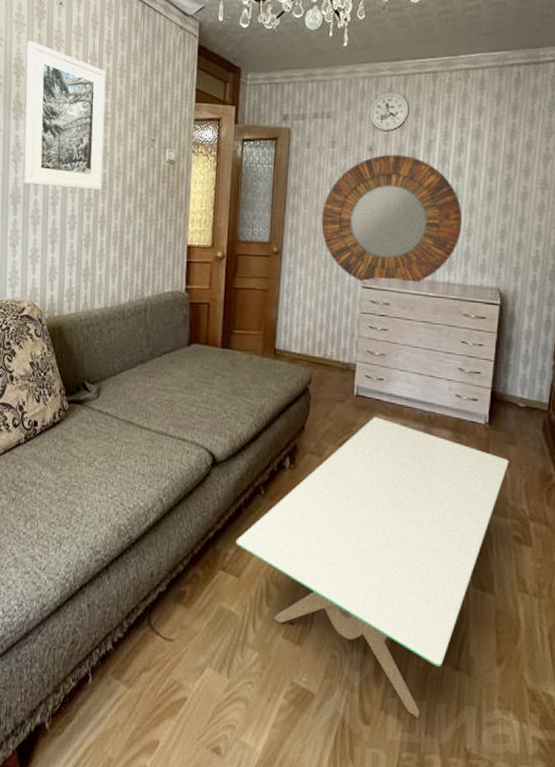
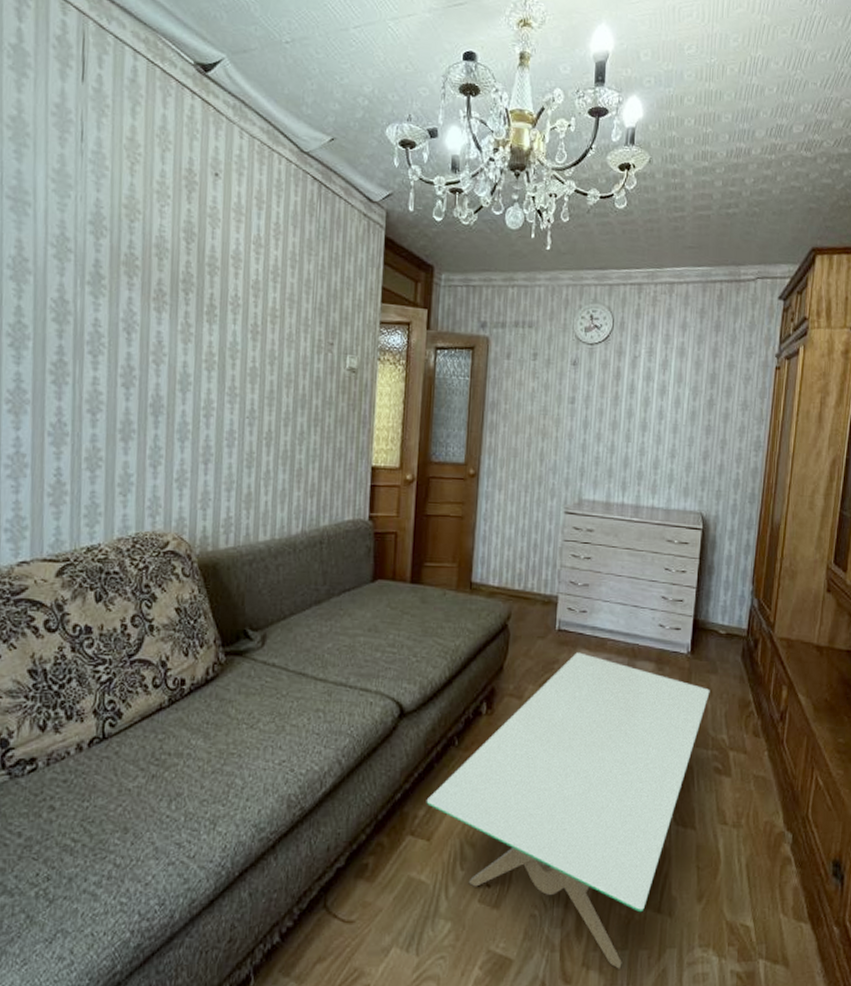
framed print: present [24,41,107,190] -> none [168,217,274,401]
home mirror: present [321,154,463,284] -> none [522,369,667,509]

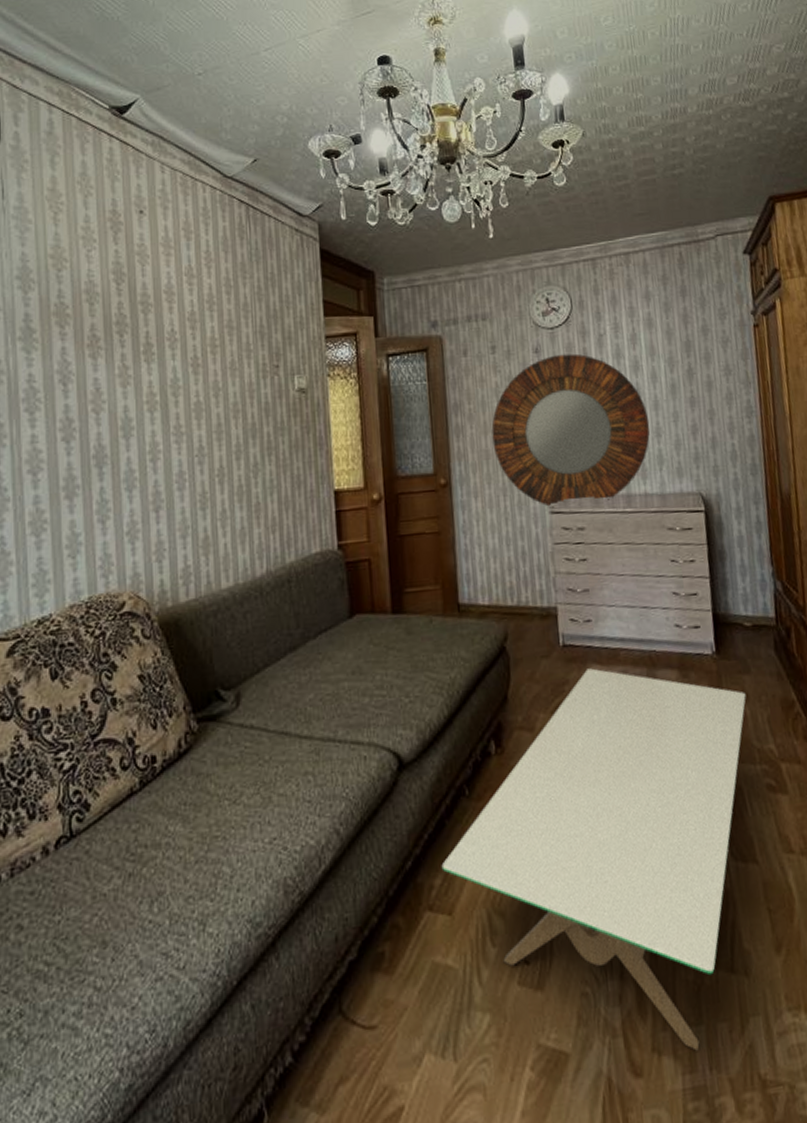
home mirror: none [522,369,667,509] -> present [491,353,650,508]

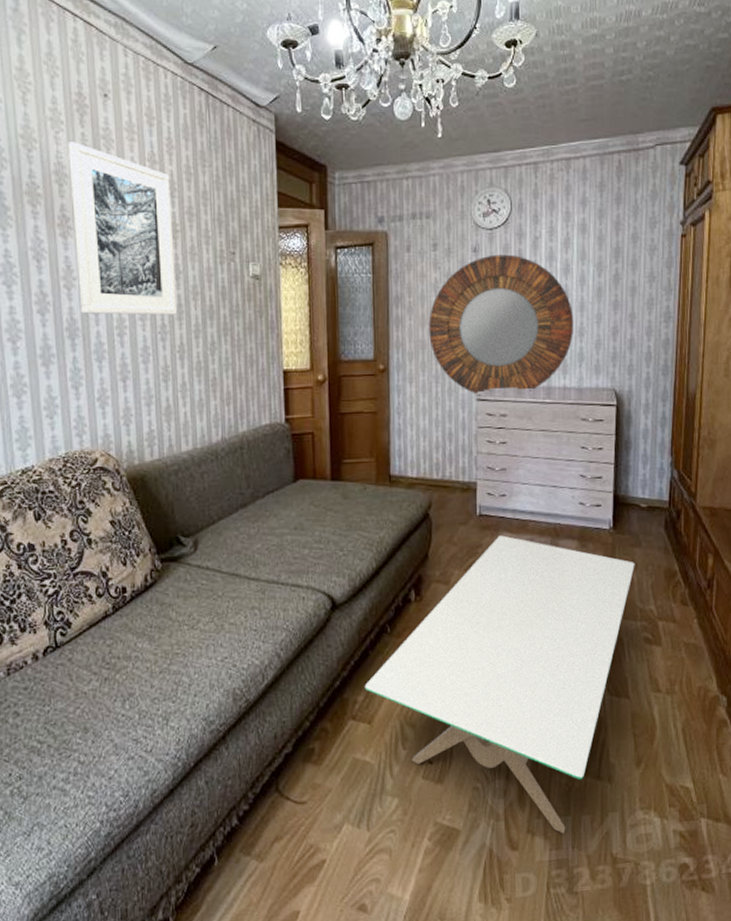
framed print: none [100,259,217,440] -> present [68,142,178,315]

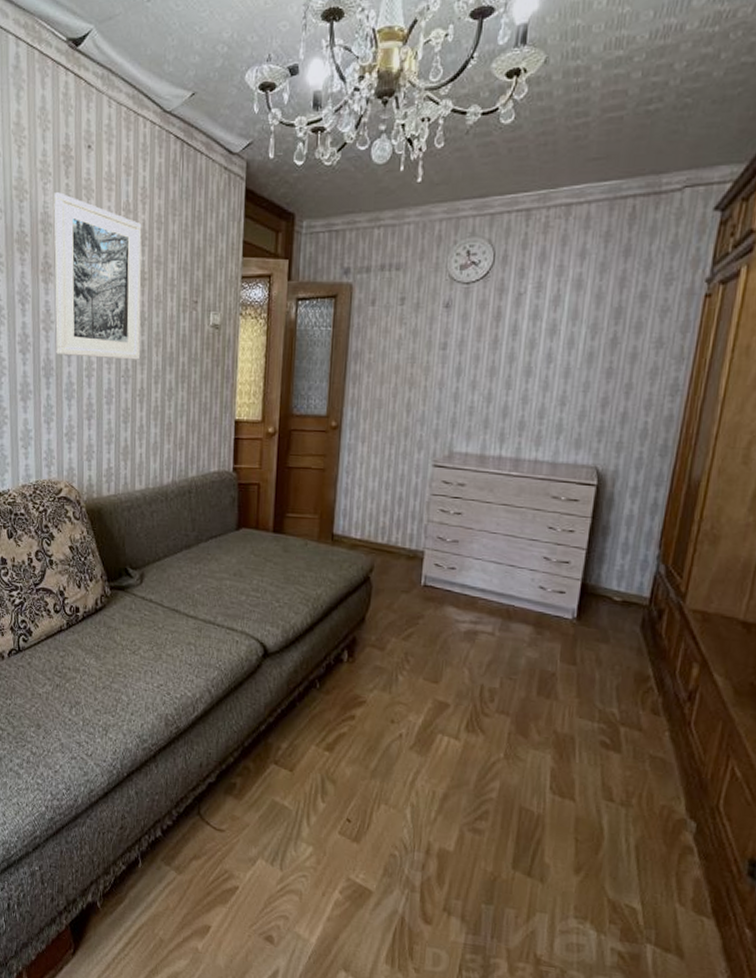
coffee table: present [364,535,635,834] -> none [289,609,599,922]
home mirror: present [428,254,574,396] -> none [387,311,556,462]

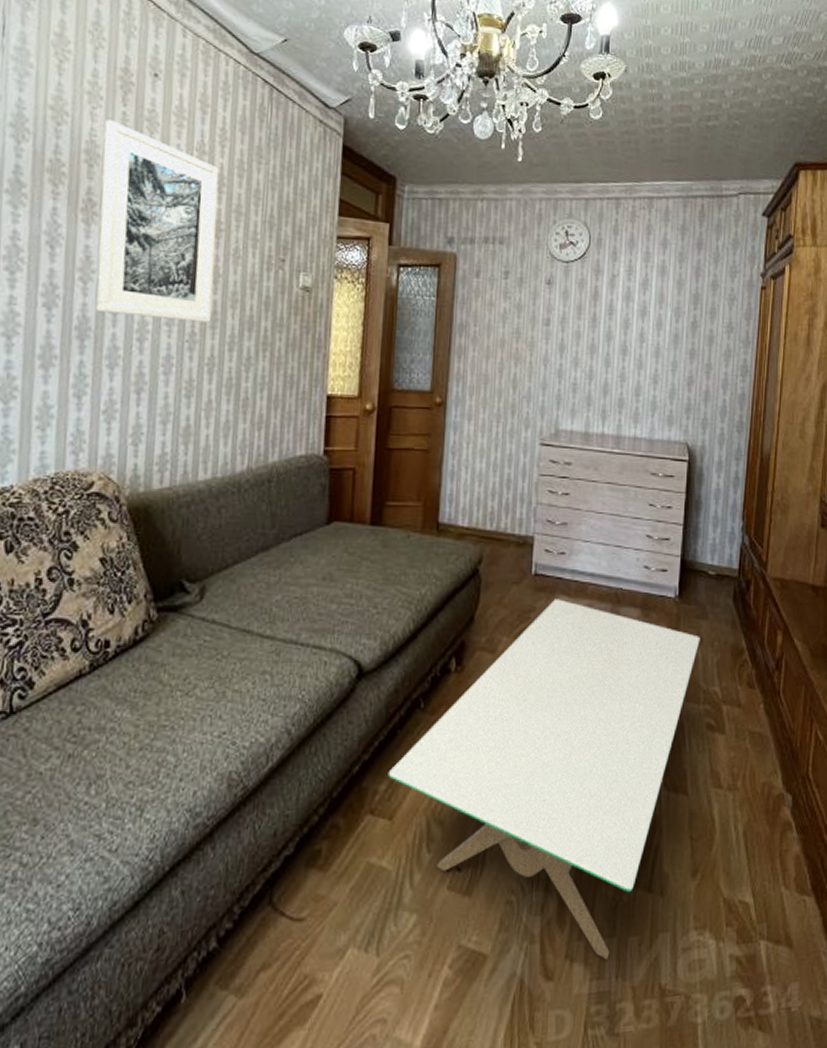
coffee table: none [289,609,599,922] -> present [388,599,700,960]

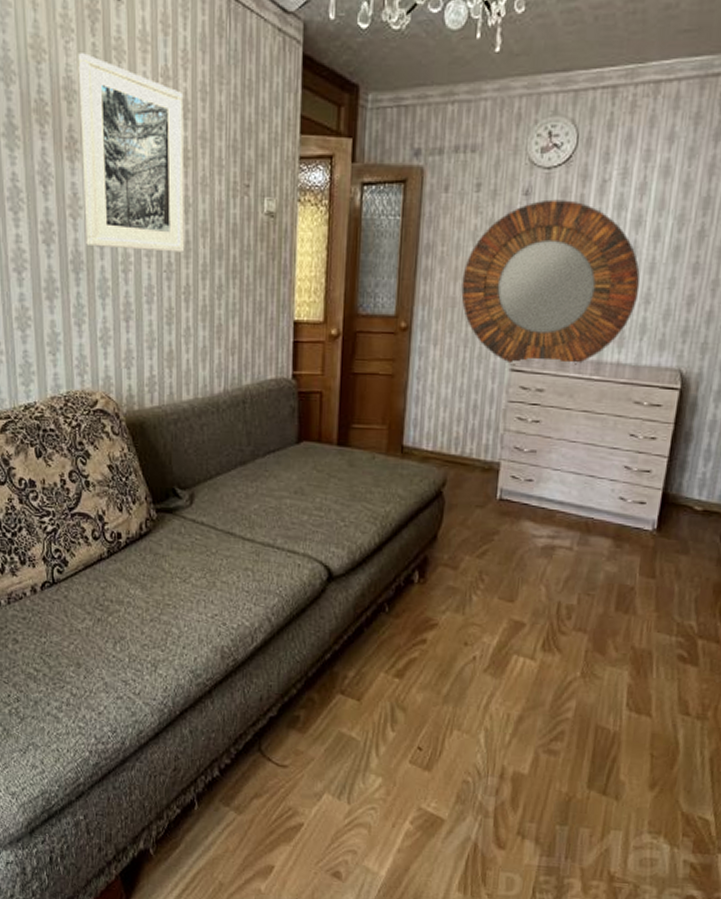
coffee table: present [388,599,700,960] -> none [356,524,679,843]
home mirror: none [493,289,649,440] -> present [461,199,640,365]

